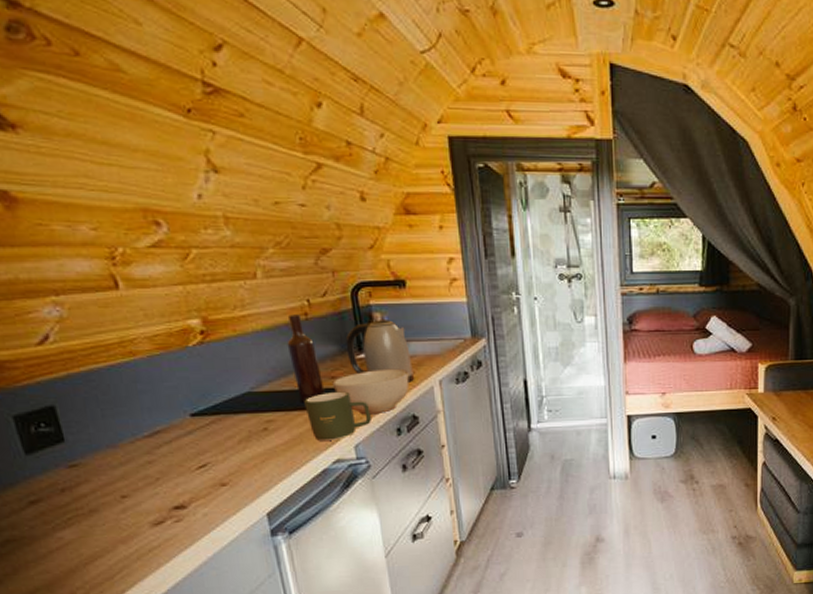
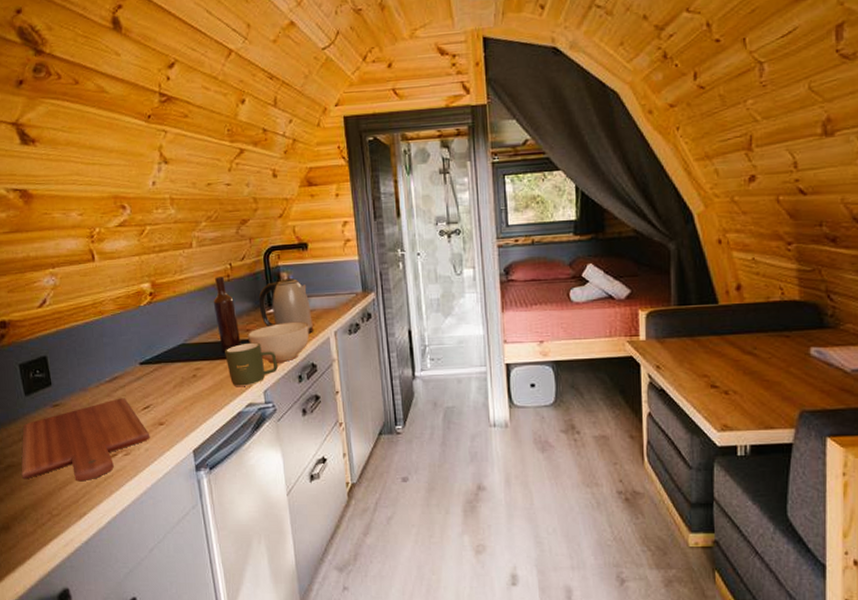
cutting board: none [24,455,210,556] -> present [21,398,150,482]

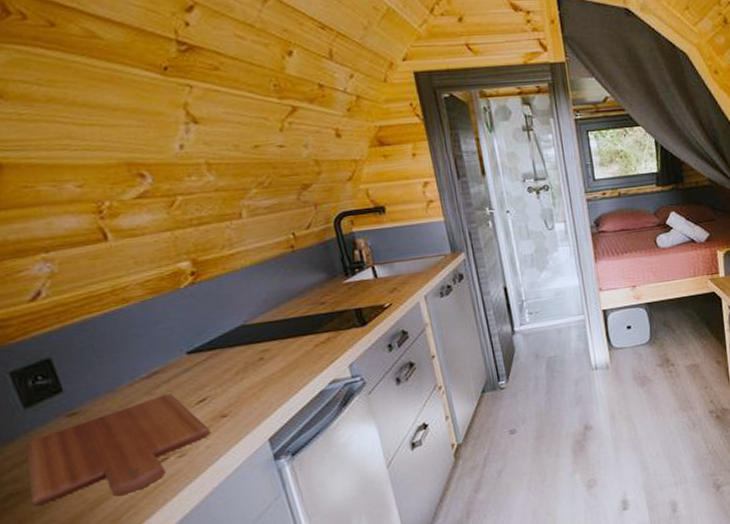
wine bottle: present [213,276,242,352] -> none [274,248,317,330]
mug: present [225,342,278,387] -> none [296,315,363,365]
bowl: present [247,321,310,364] -> none [322,288,397,336]
kettle: present [258,278,314,334] -> none [332,244,401,301]

